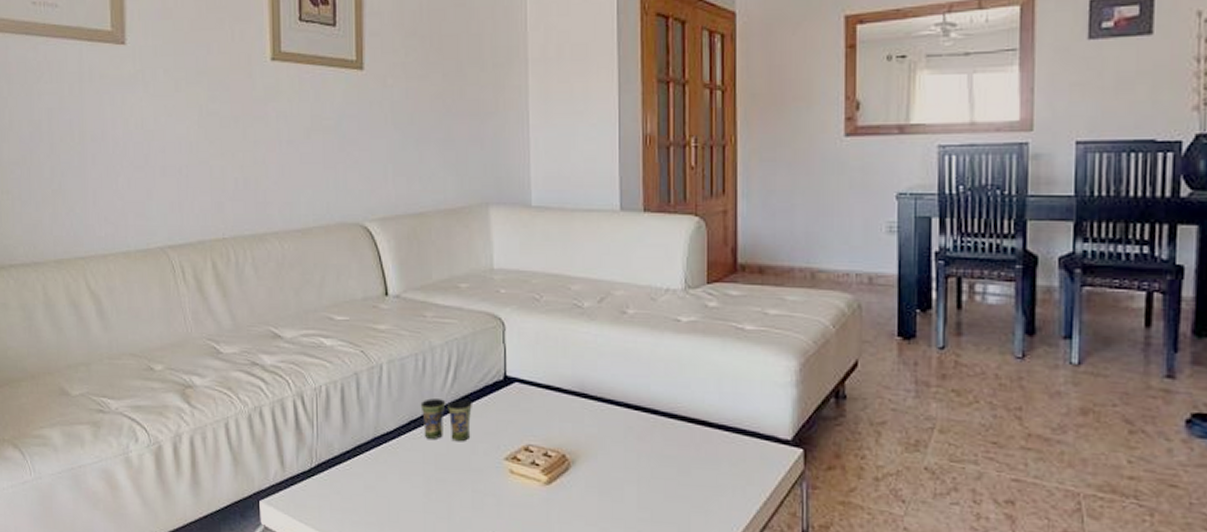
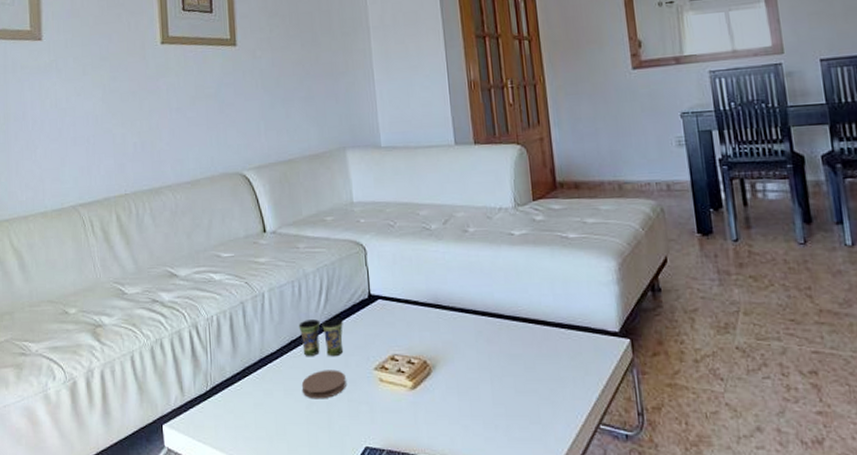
coaster: none [420,455,471,487] -> present [301,369,346,399]

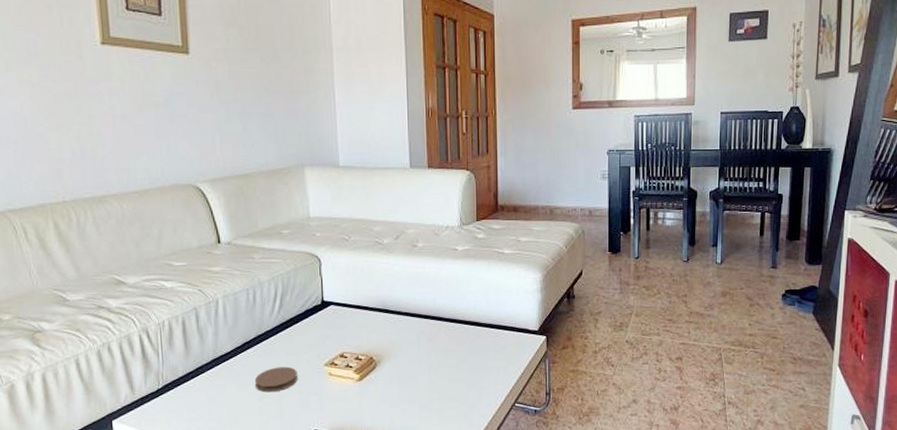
cup: present [298,319,343,357] -> none [252,322,296,356]

